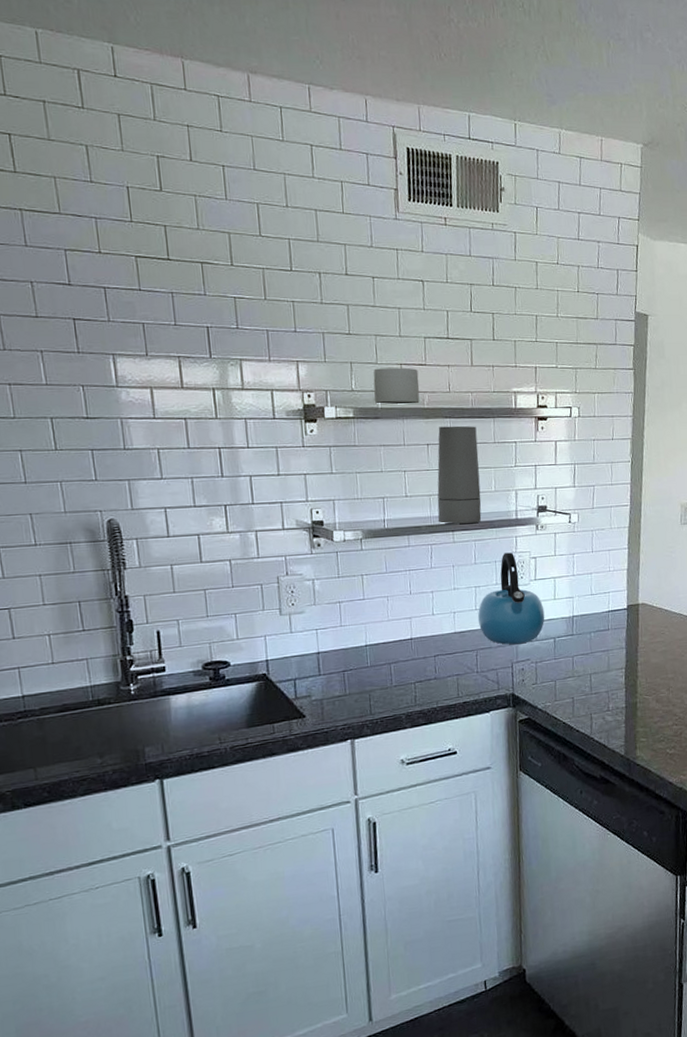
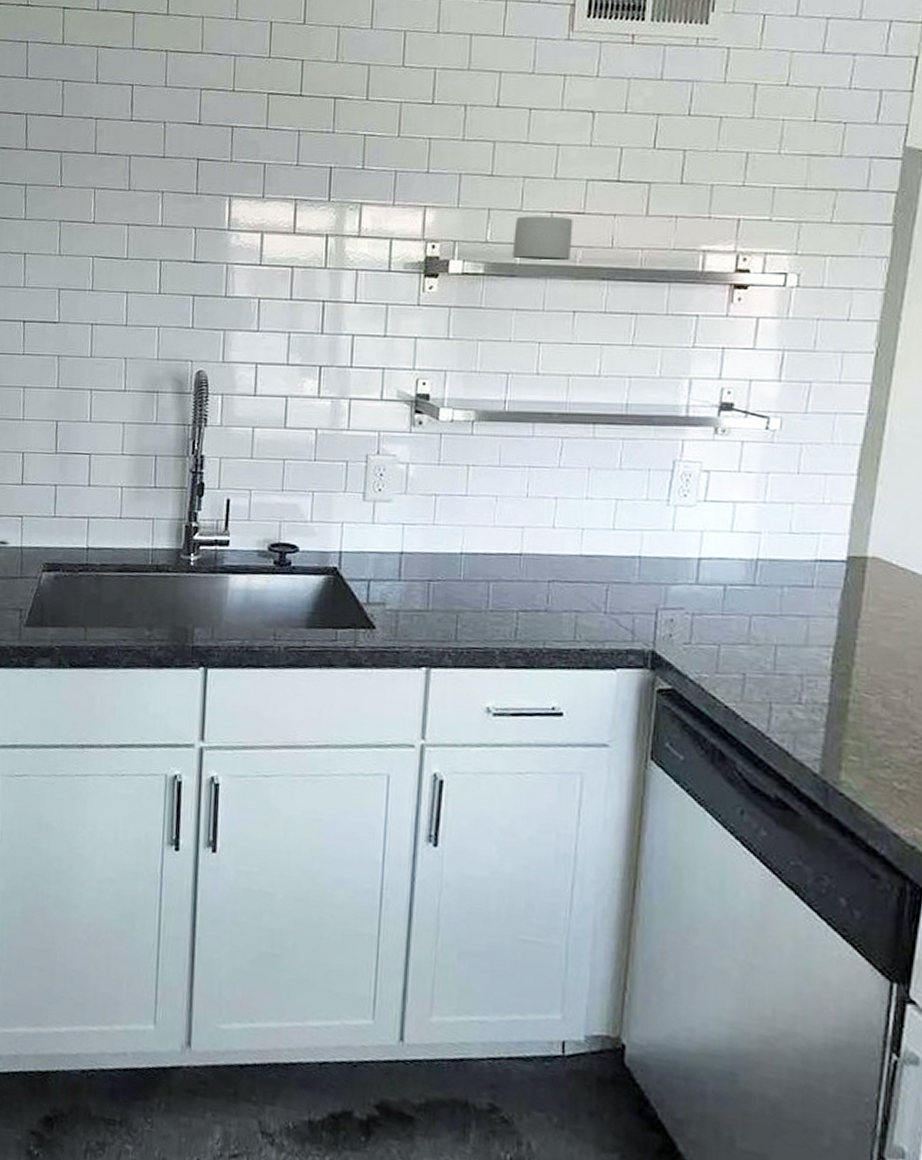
canister: present [437,426,482,524] -> none [577,290,643,416]
kettle: present [477,552,545,645] -> none [614,460,714,585]

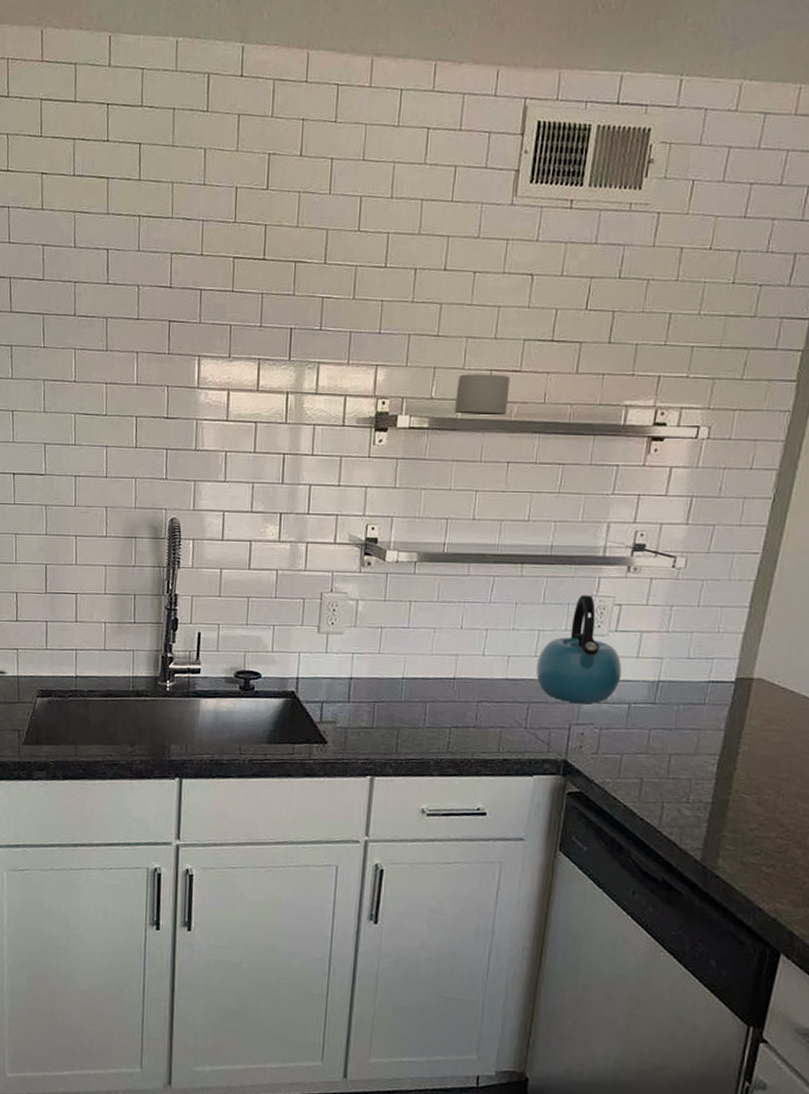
kettle: none [614,460,714,585] -> present [536,595,622,704]

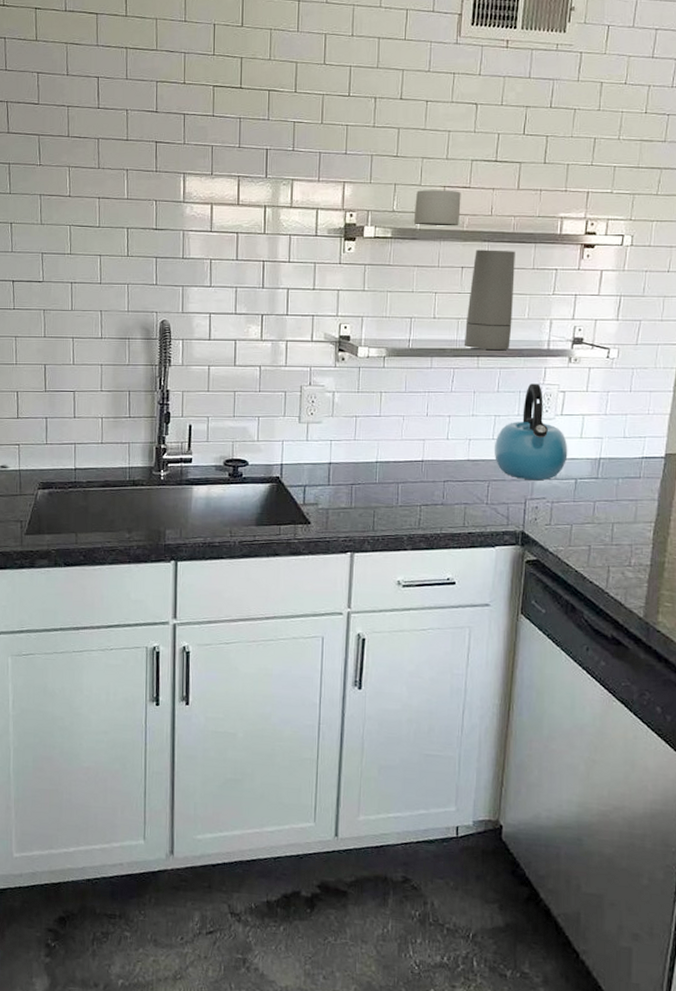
canister: none [507,442,570,556] -> present [465,250,515,350]

